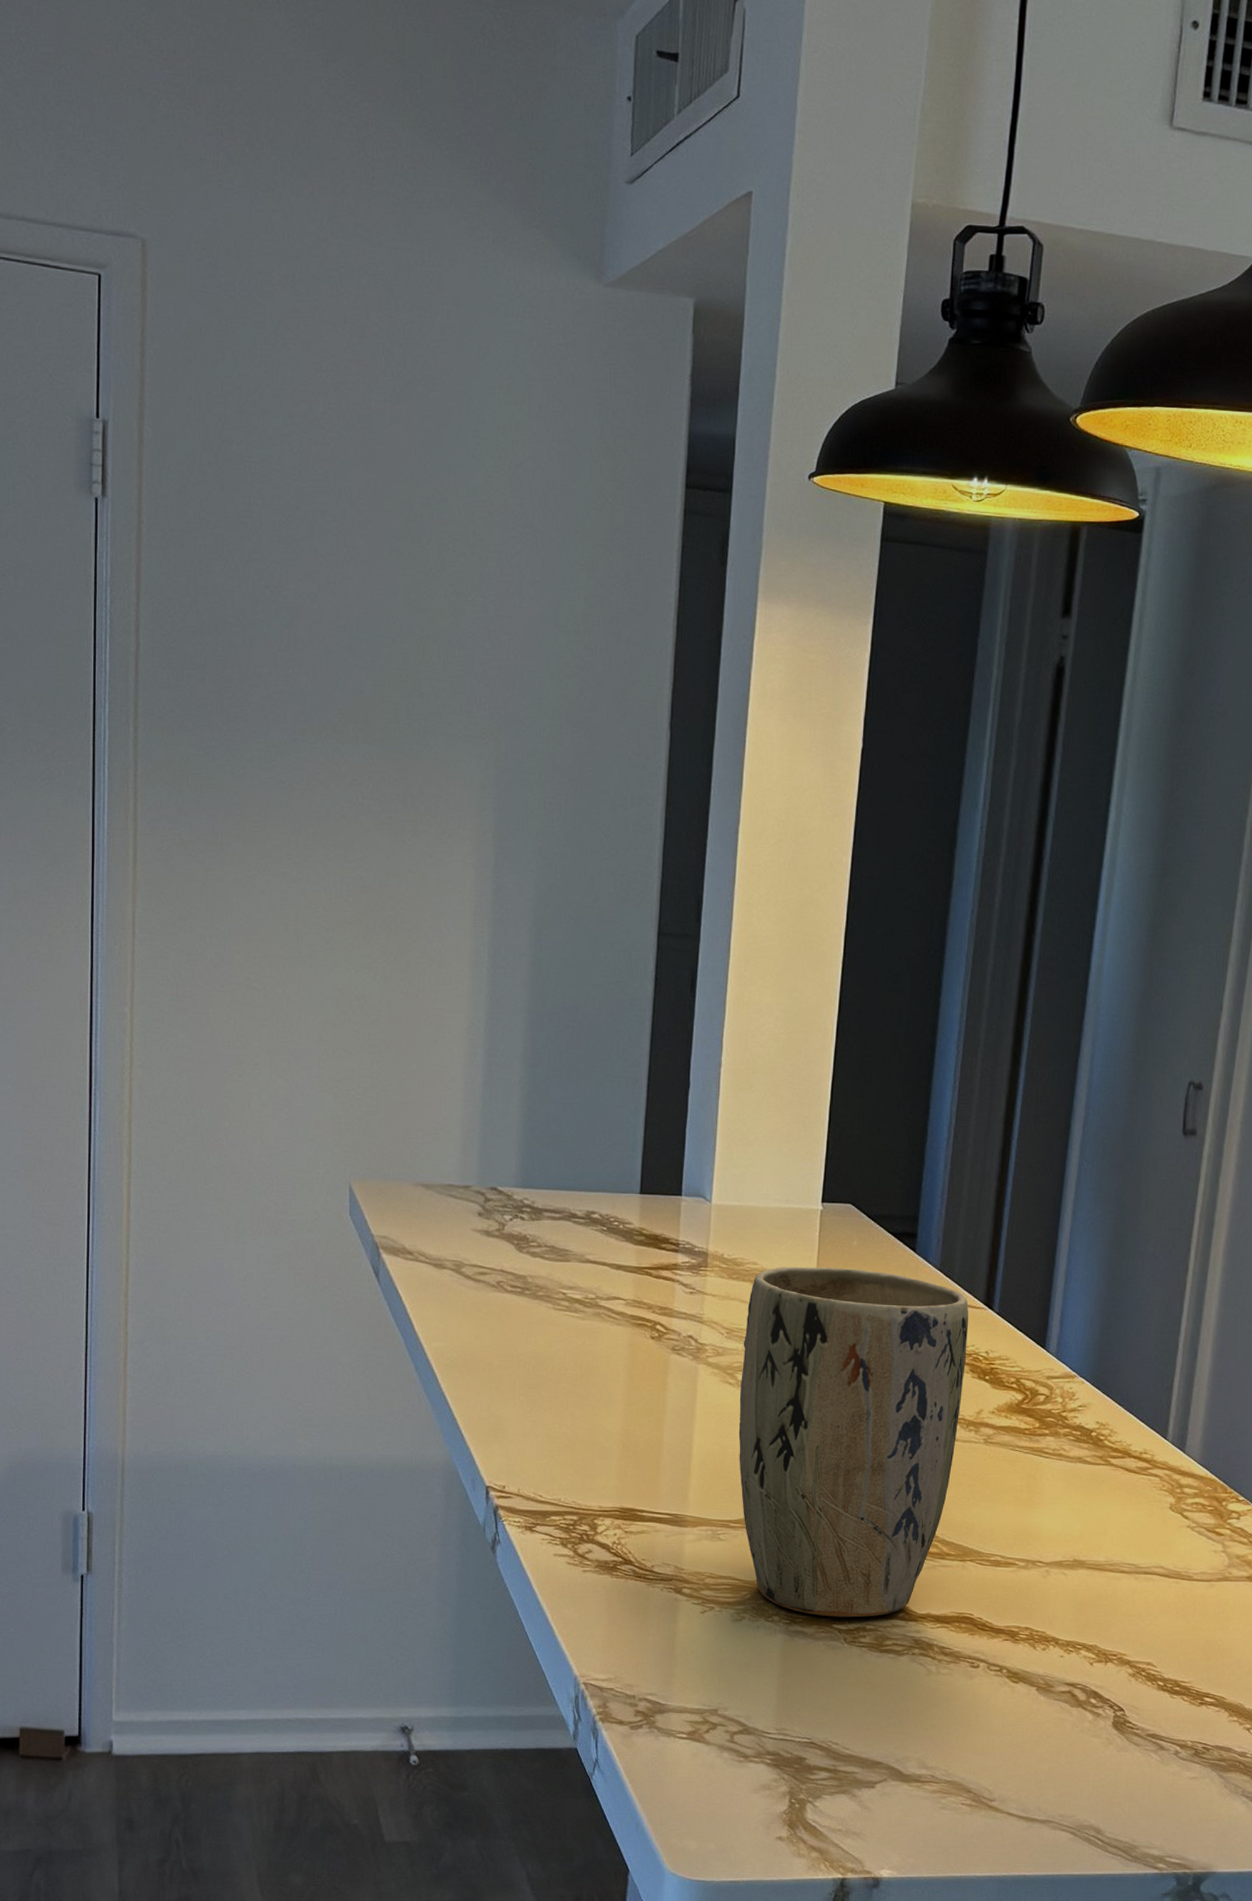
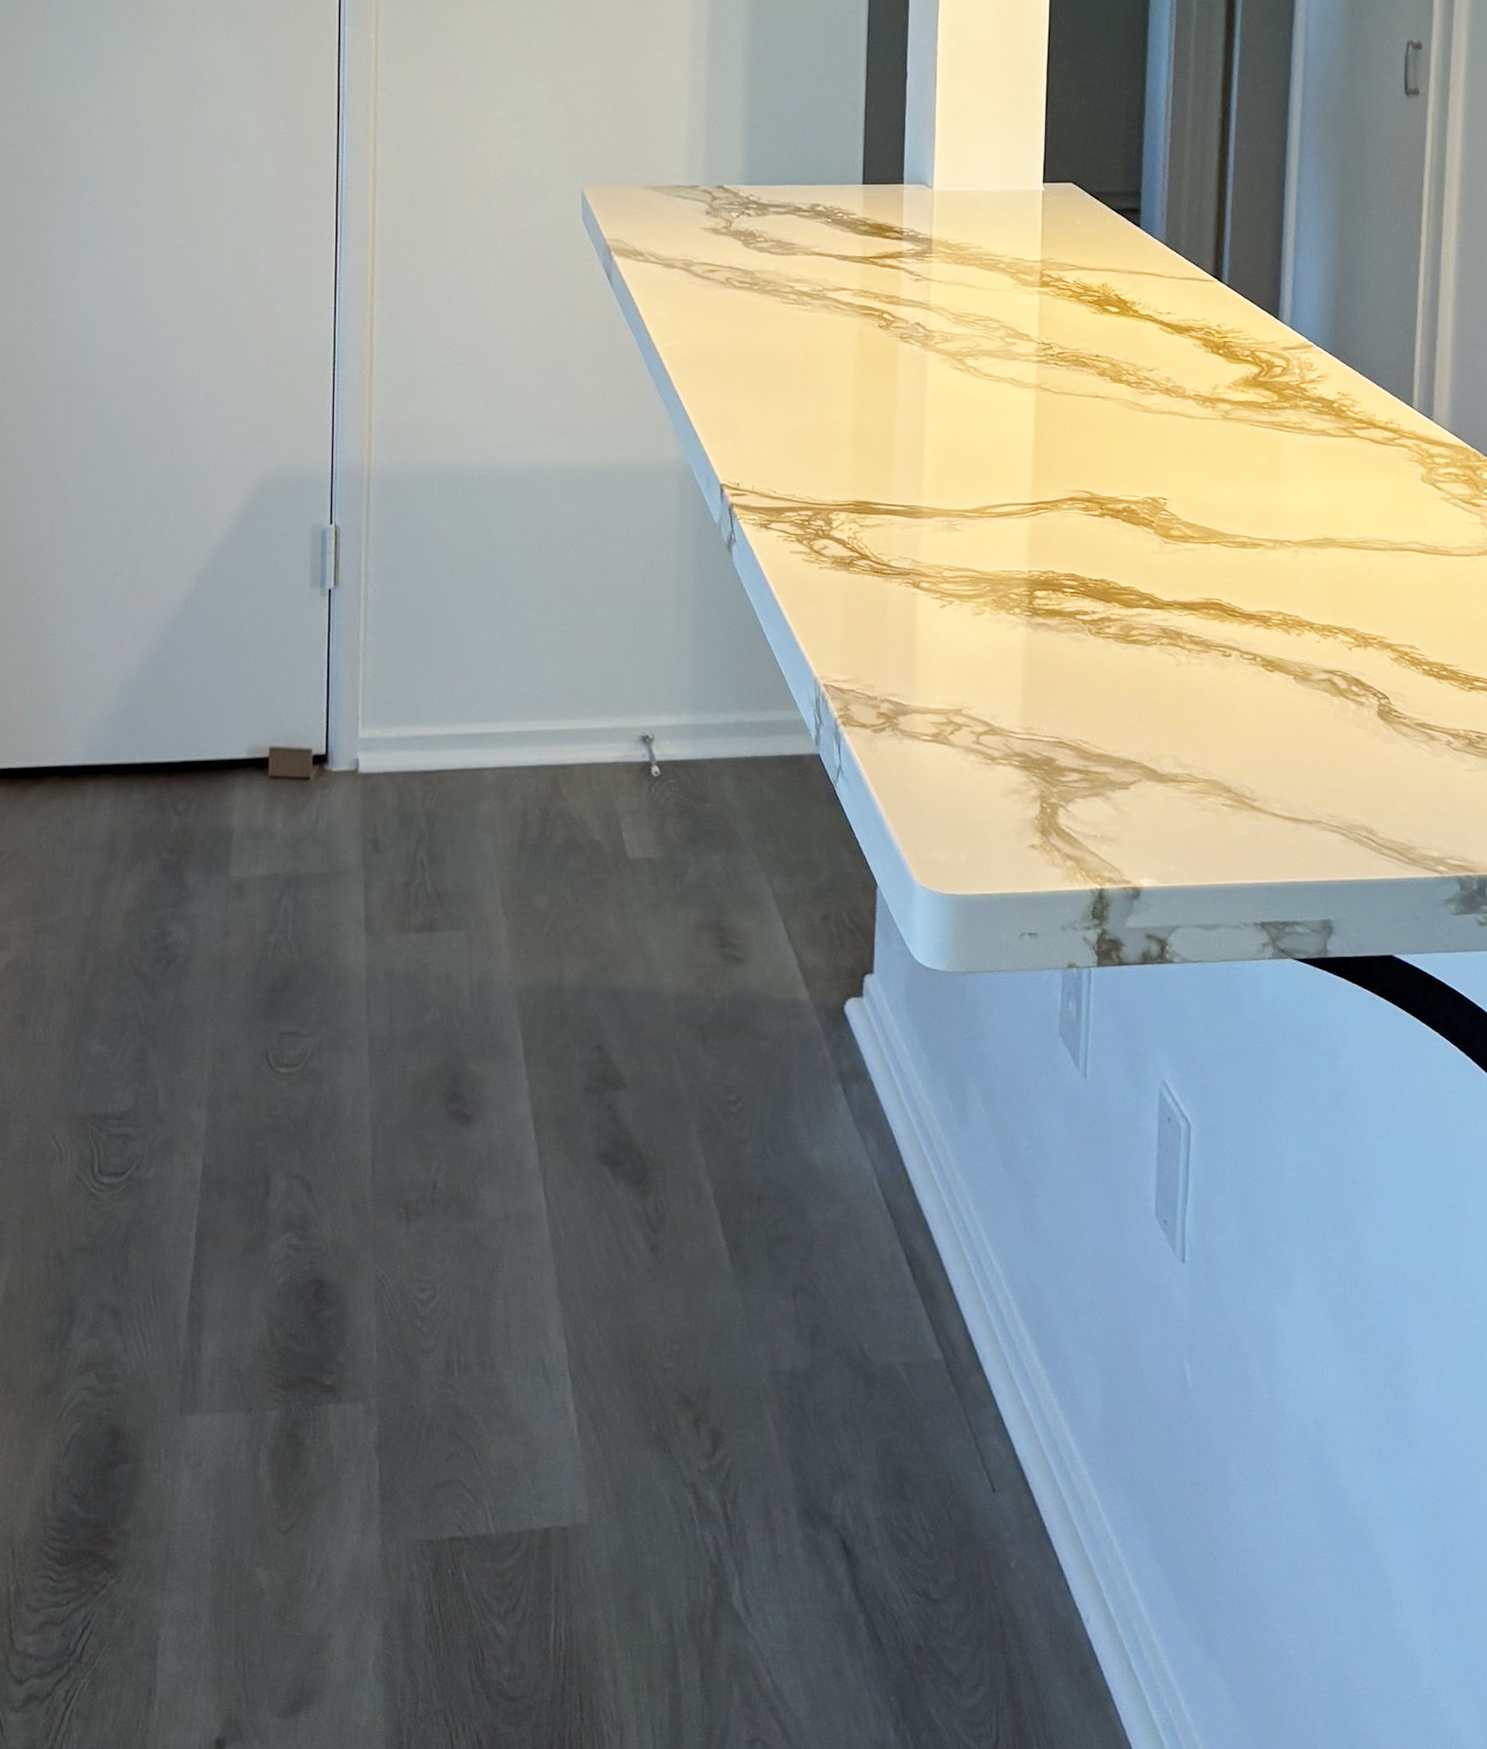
plant pot: present [738,1266,969,1618] -> none [969,247,1199,607]

